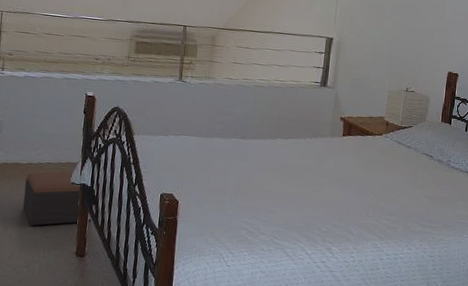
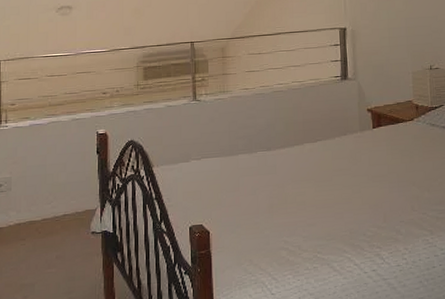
footstool: present [22,171,91,226] -> none [41,219,118,288]

